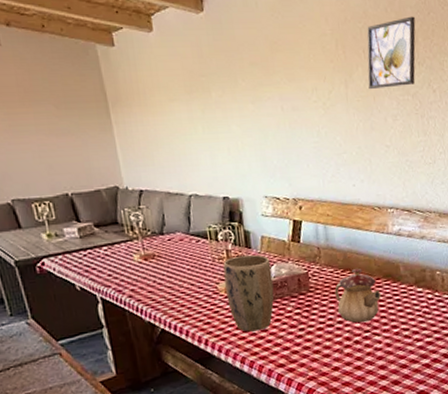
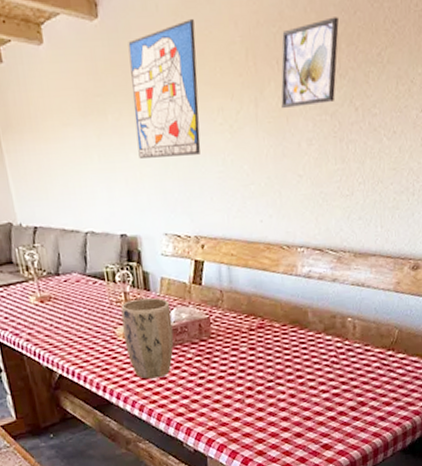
wall art: none [230,14,297,130] -> present [128,18,201,158]
teapot: present [334,268,382,323] -> none [237,313,287,372]

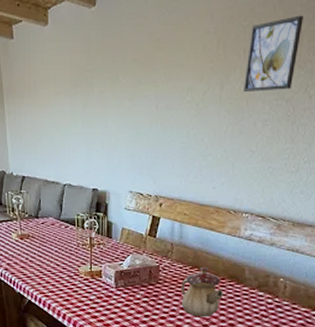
plant pot: present [121,297,174,379] -> none [86,243,127,312]
wall art: present [128,18,201,158] -> none [116,10,176,126]
teapot: none [237,313,287,372] -> present [181,266,224,317]

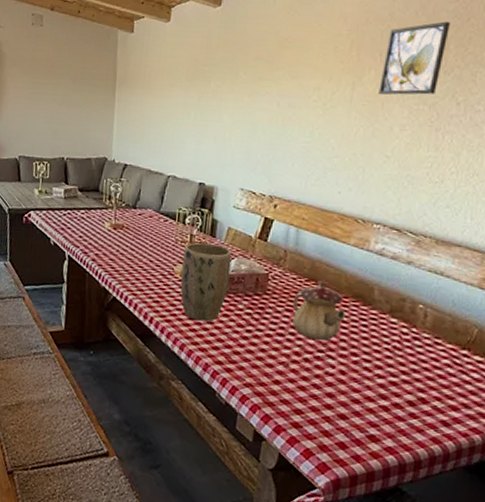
plant pot: none [86,243,127,312] -> present [180,242,232,322]

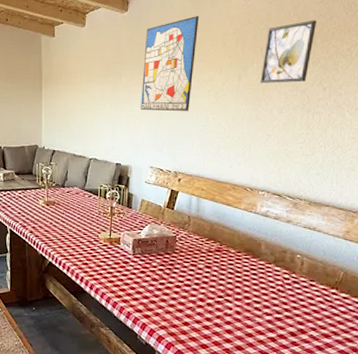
plant pot: present [180,242,232,322] -> none [104,213,146,278]
wall art: none [231,12,306,124] -> present [140,15,199,111]
teapot: present [292,280,346,341] -> none [197,239,240,289]

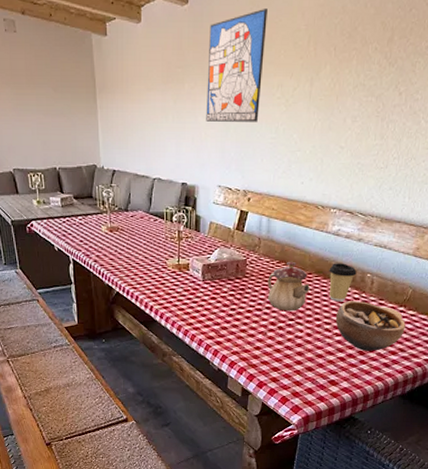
teapot: none [197,239,240,289] -> present [267,261,311,312]
coffee cup: none [258,243,286,281] -> present [329,263,357,302]
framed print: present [260,20,316,84] -> none [333,13,395,89]
bowl: none [265,280,338,333] -> present [335,301,406,351]

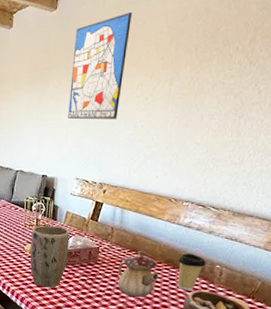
plant pot: none [173,237,215,305] -> present [30,225,70,288]

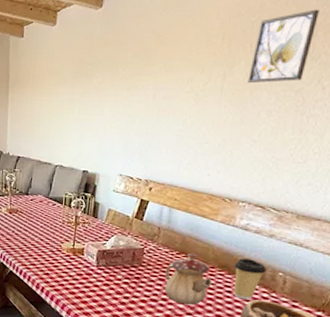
plant pot: present [30,225,70,288] -> none [67,222,112,290]
wall art: present [68,11,132,119] -> none [112,8,181,115]
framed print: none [192,13,259,88] -> present [247,9,319,84]

